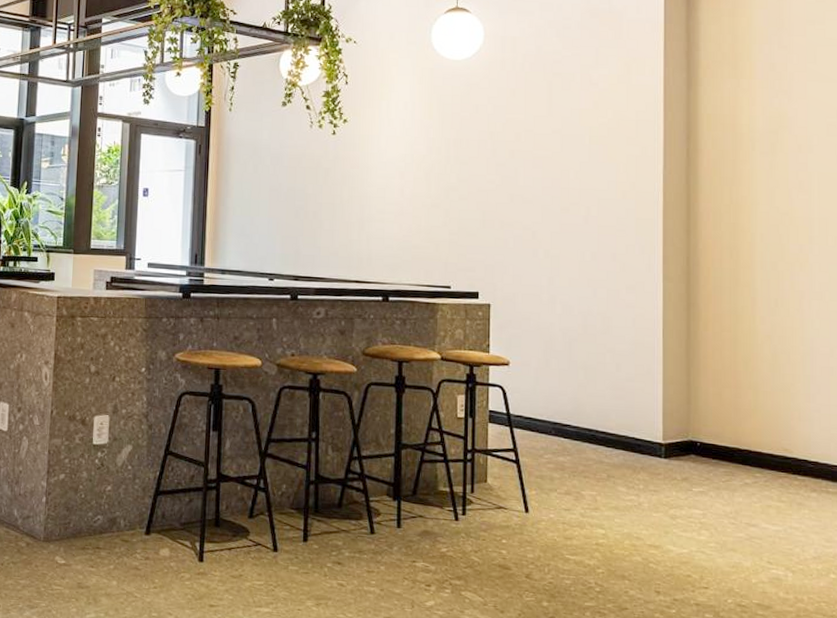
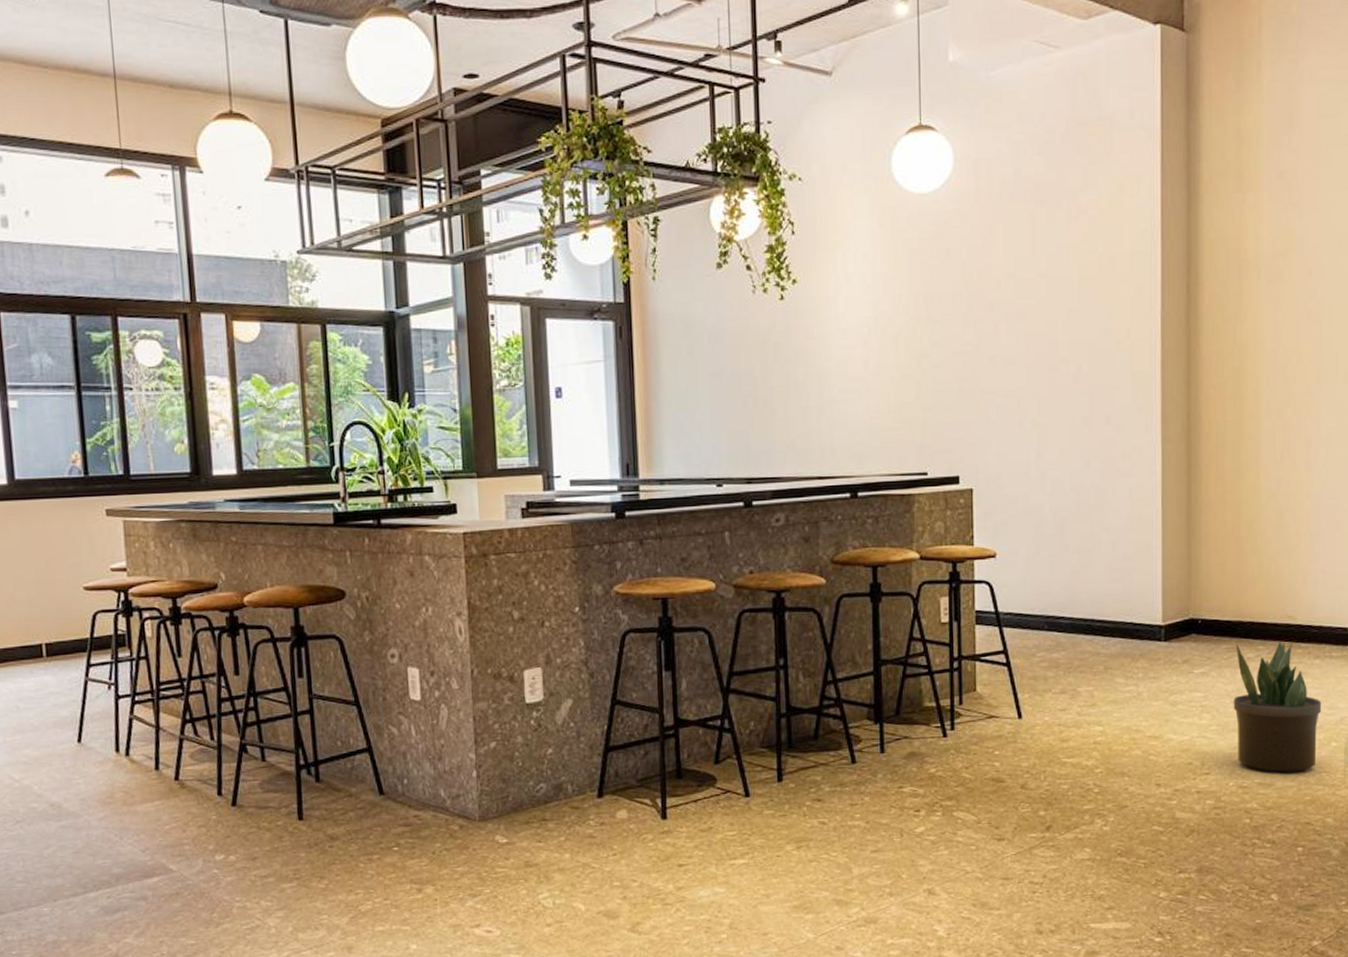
planter: none [731,469,820,599] -> present [1233,642,1322,773]

